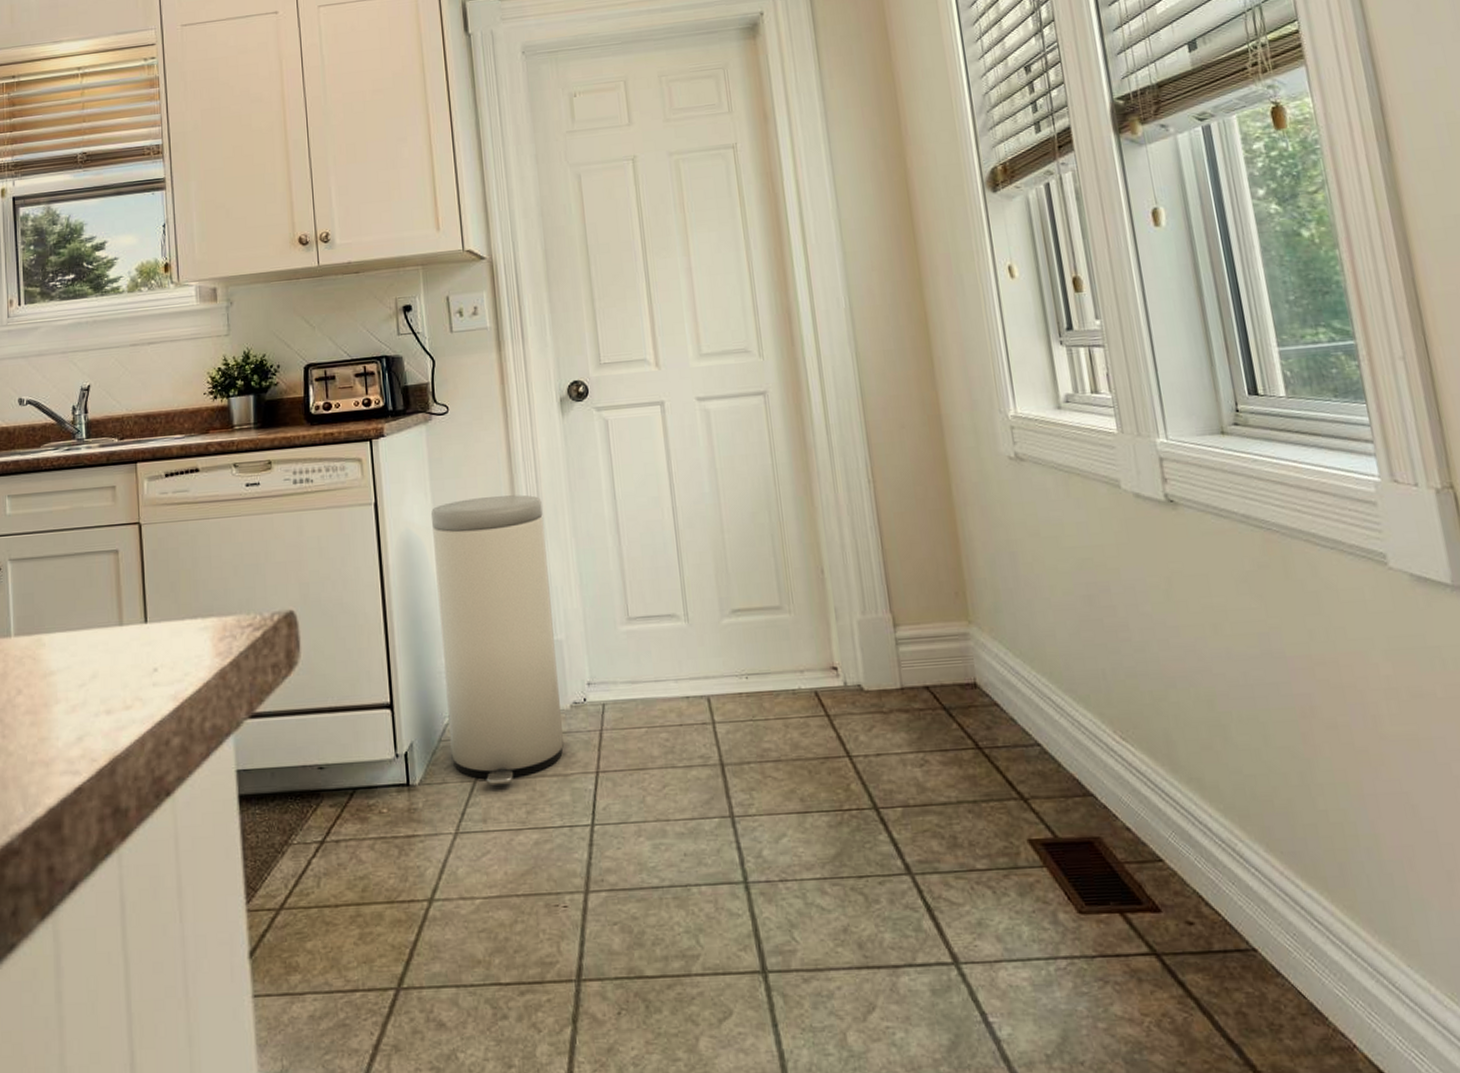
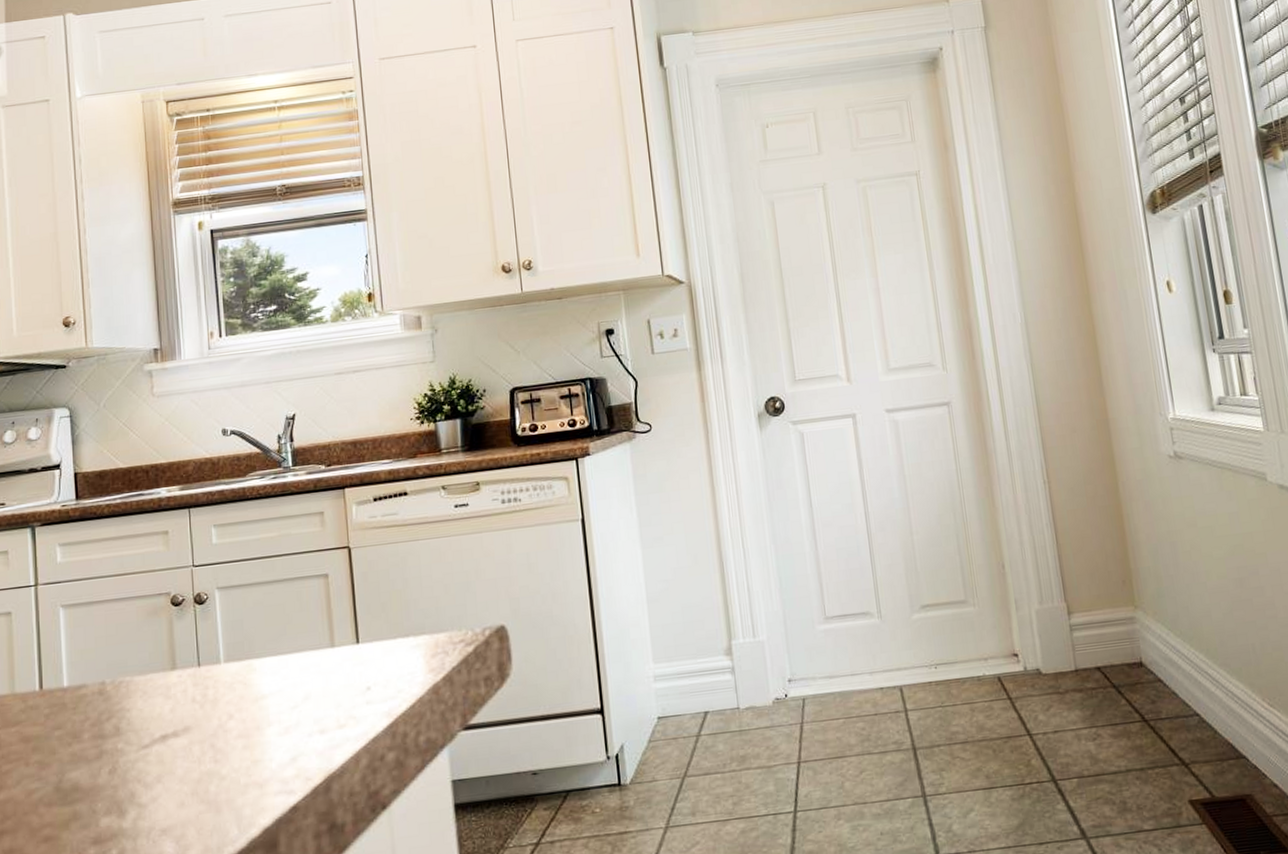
pedal bin: present [430,495,565,786] -> none [636,506,768,781]

